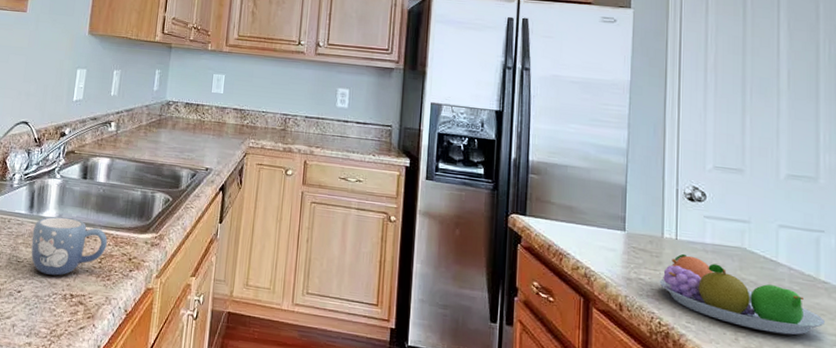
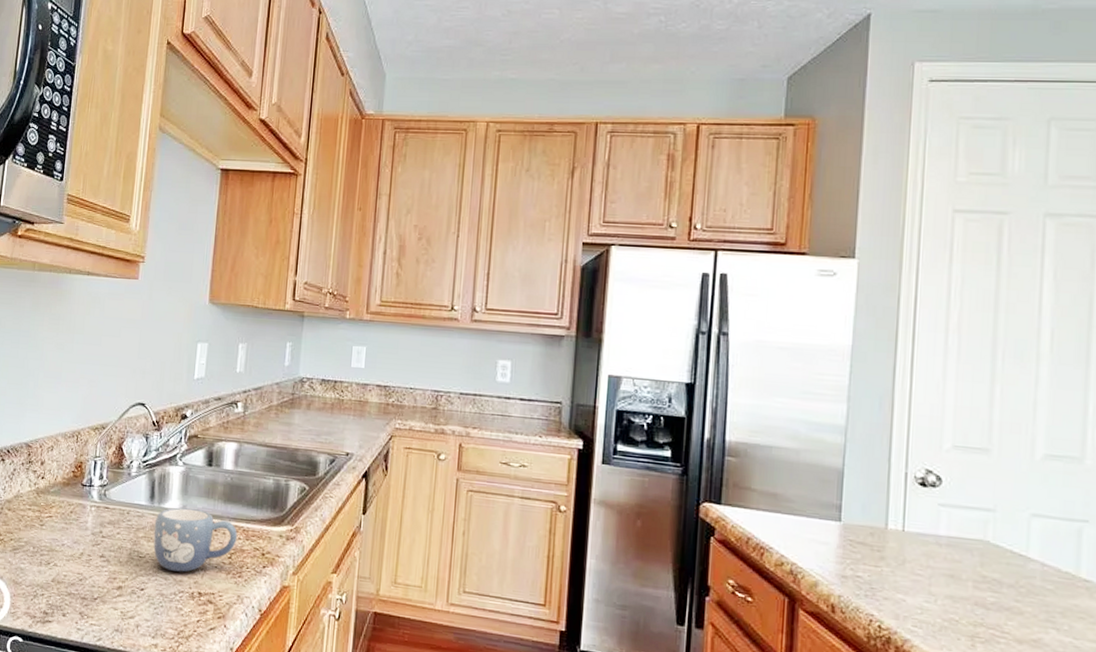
fruit bowl: present [659,253,826,335] -> none [880,547,1086,641]

